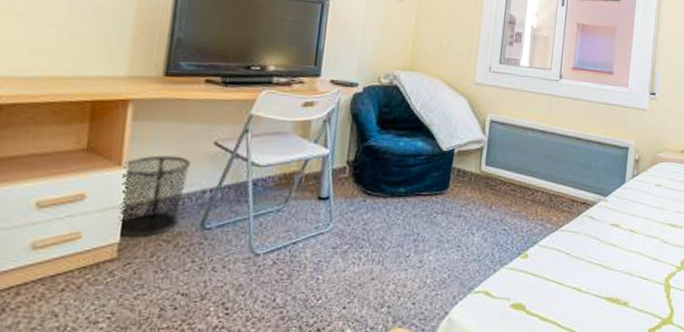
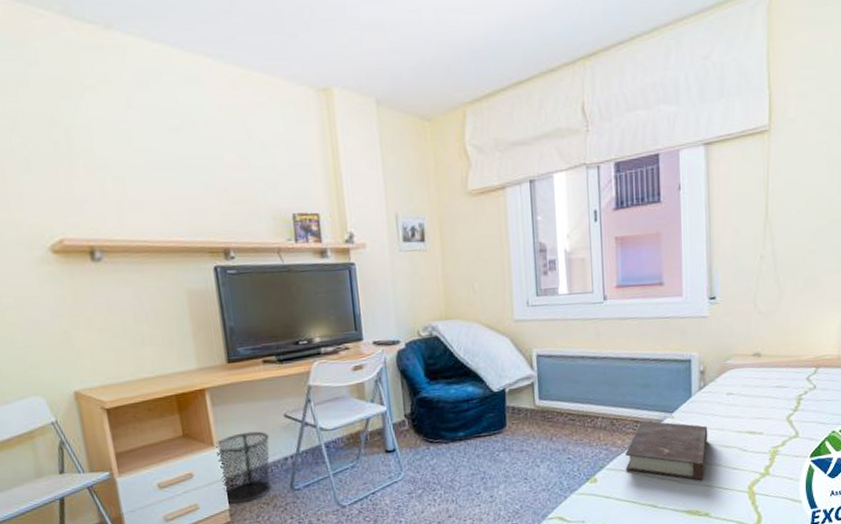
book: none [557,201,636,267] -> present [625,421,708,480]

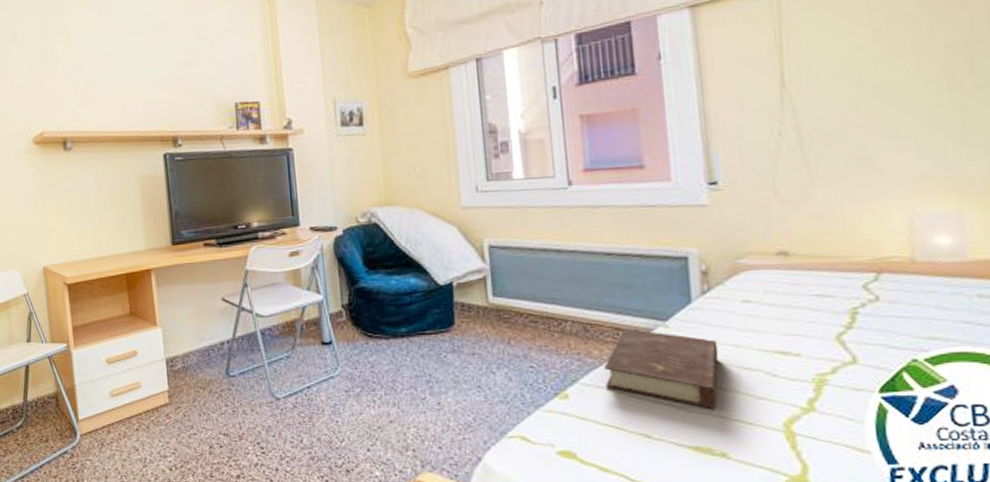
waste bin: present [215,431,272,503] -> none [158,313,209,385]

